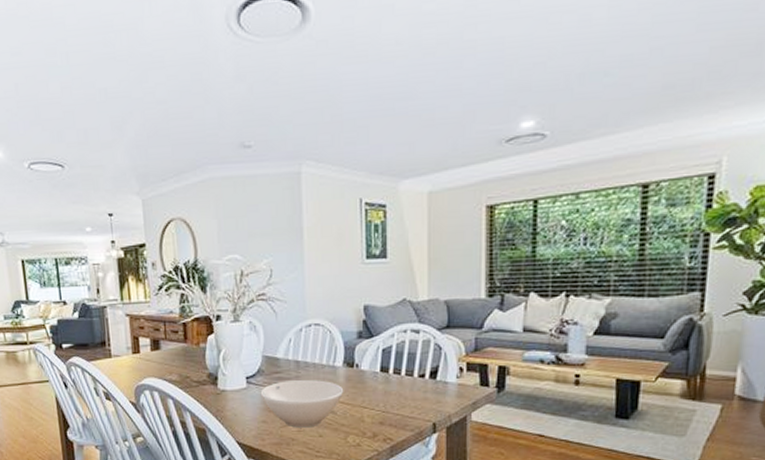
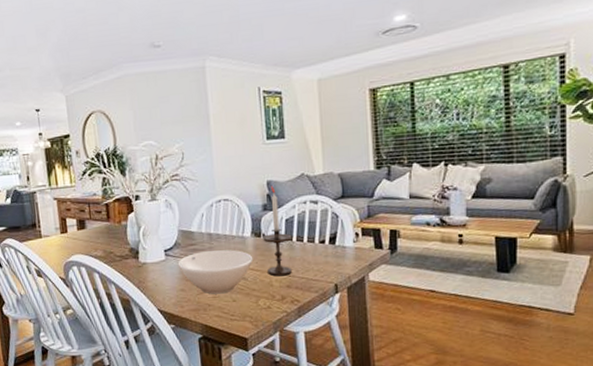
candlestick: none [356,311,389,412] -> present [263,186,292,277]

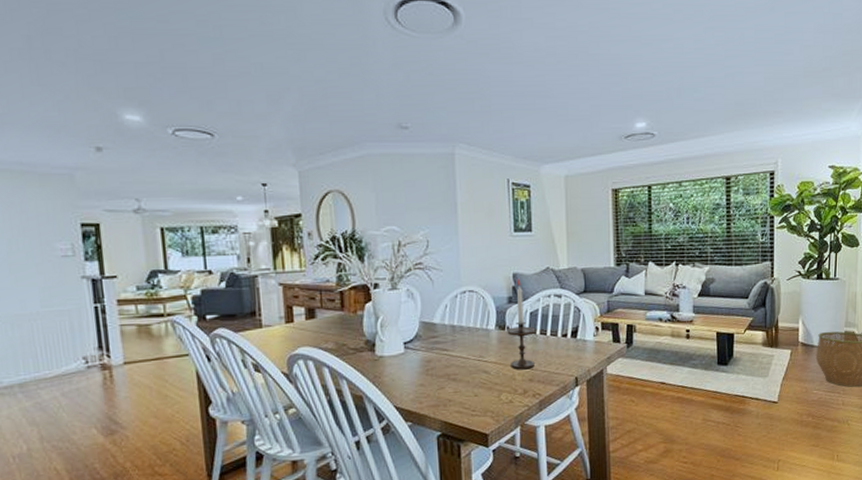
bowl: present [178,250,254,294] -> none [418,342,497,389]

